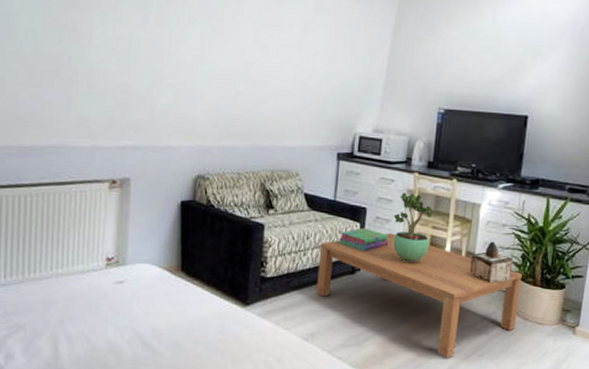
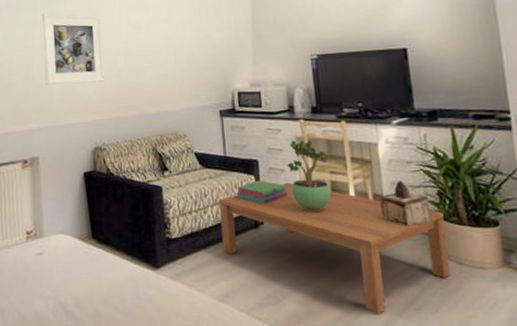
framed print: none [149,13,224,104] -> present [42,13,105,85]

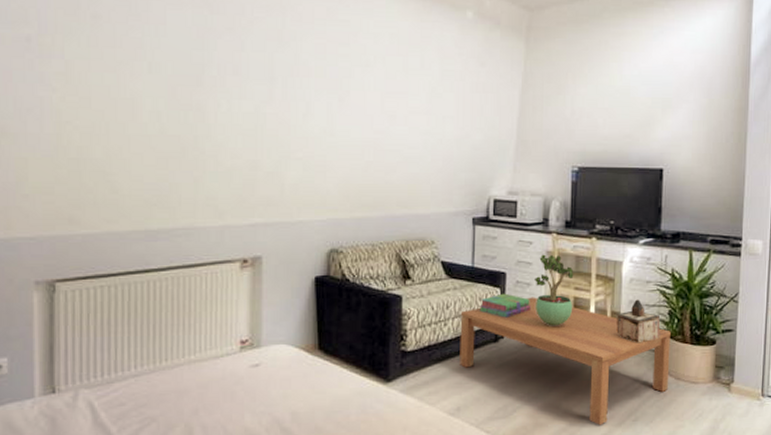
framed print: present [42,13,105,85] -> none [277,87,350,175]

